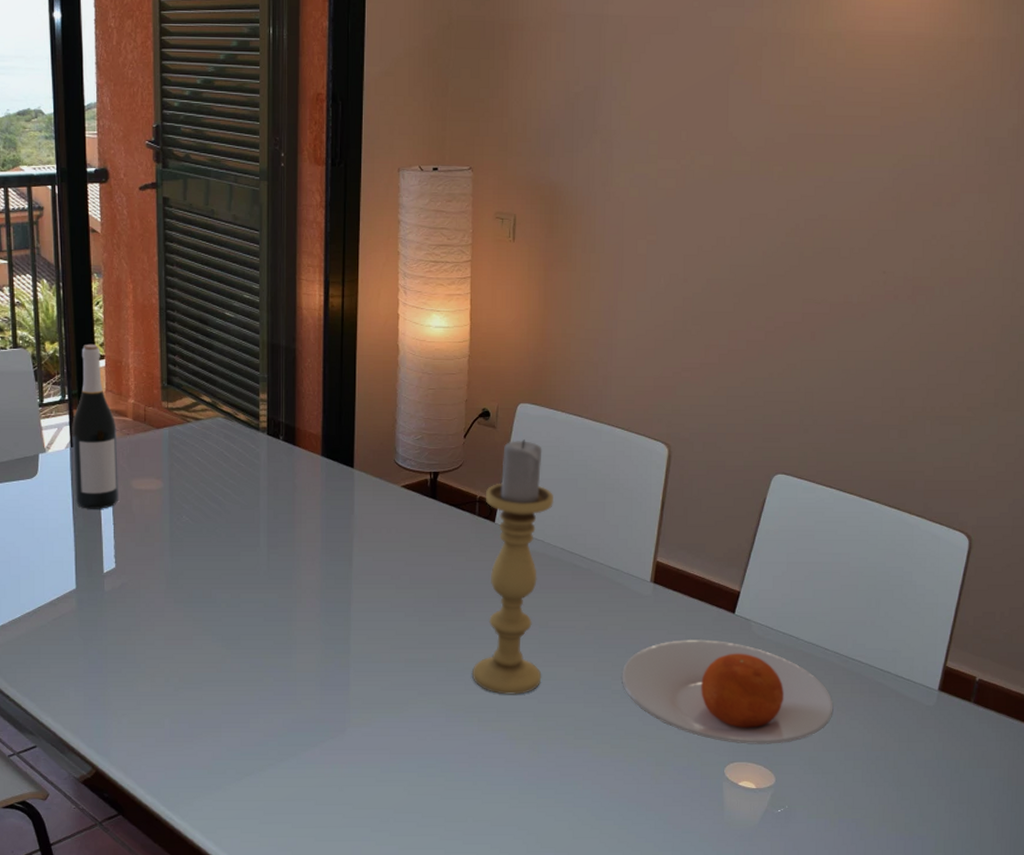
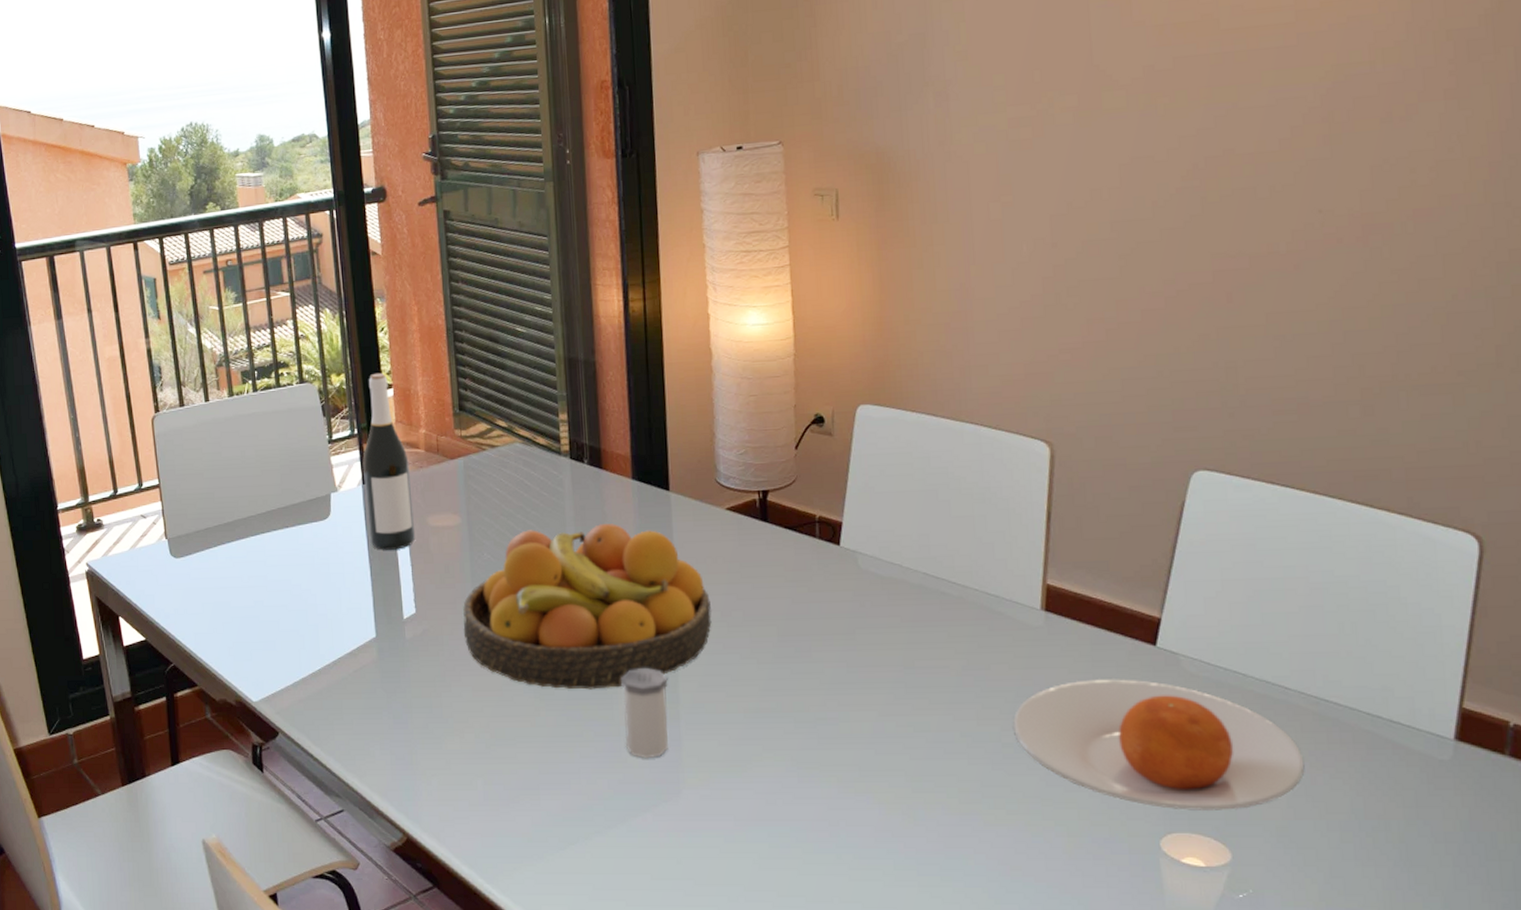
fruit bowl: none [159,495,383,640] -> present [463,524,712,690]
salt shaker: none [300,622,341,701] -> present [621,667,668,759]
candle holder: present [471,440,554,695] -> none [825,447,912,750]

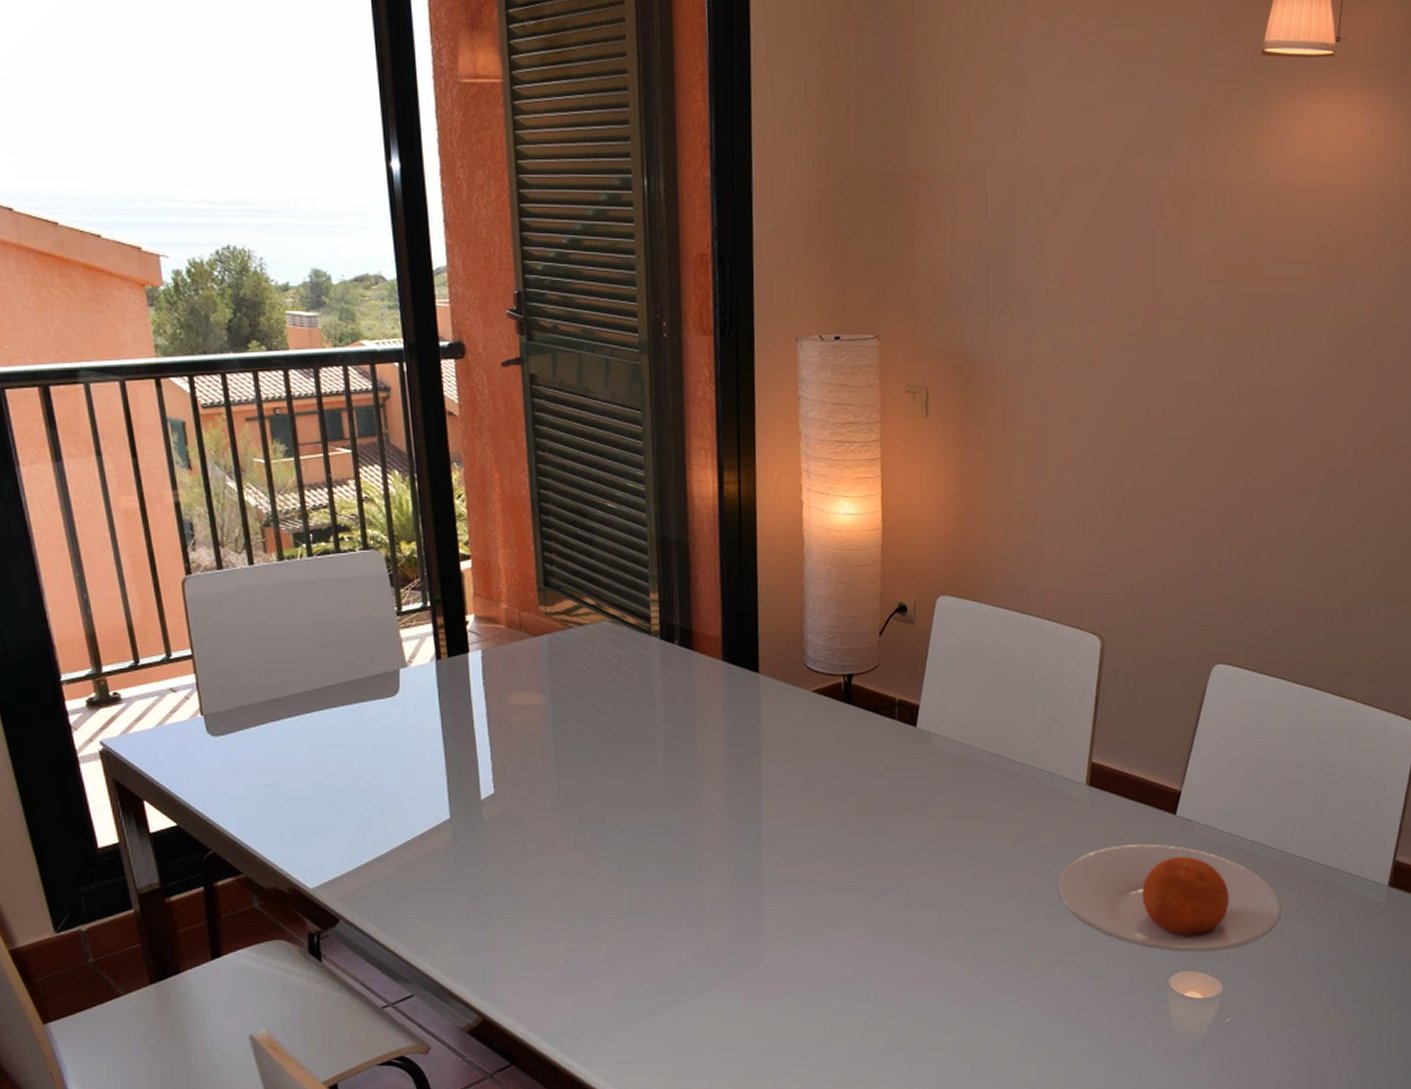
wine bottle: present [363,372,416,550] -> none [436,542,495,729]
fruit bowl: present [463,524,712,690] -> none [545,704,796,866]
salt shaker: present [621,667,668,759] -> none [706,843,752,930]

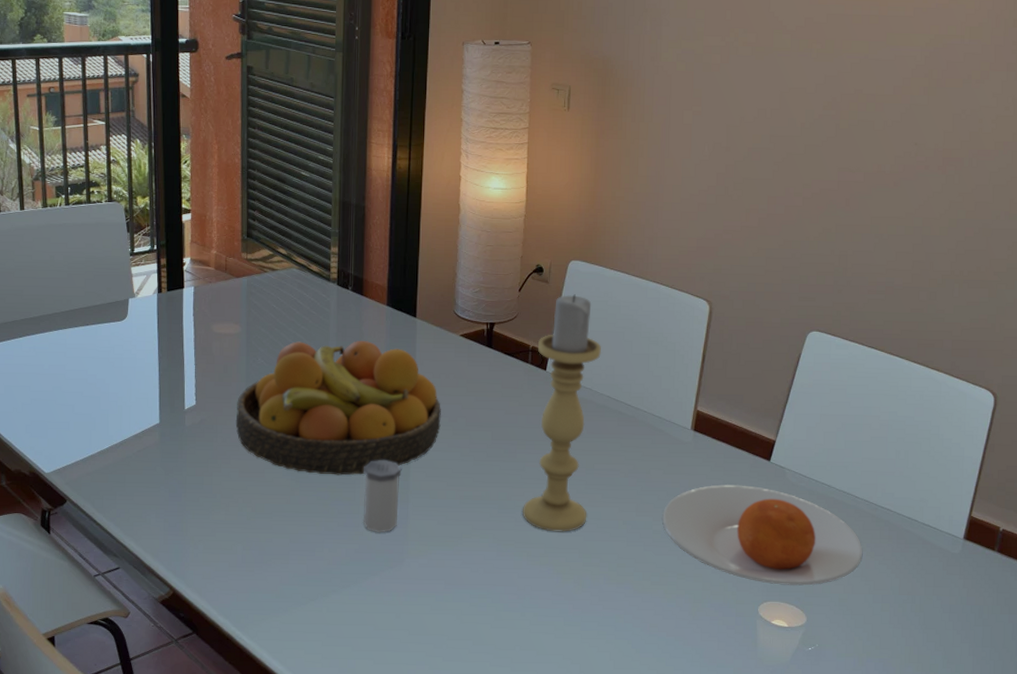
fruit bowl: none [545,704,796,866] -> present [235,341,441,475]
salt shaker: none [706,843,752,930] -> present [362,459,402,533]
candle holder: none [896,635,980,913] -> present [522,294,602,532]

